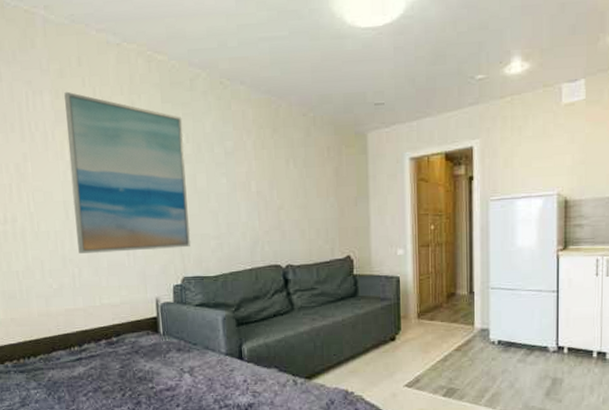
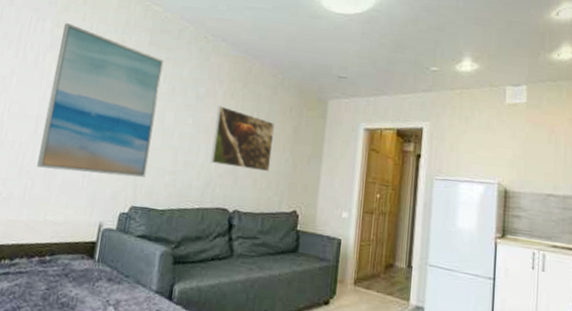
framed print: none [250,158,316,222] -> present [210,105,275,172]

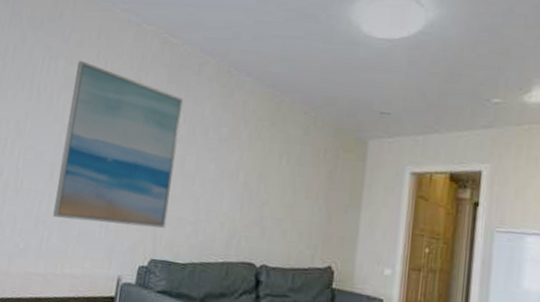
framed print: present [210,105,275,172] -> none [235,148,307,223]

